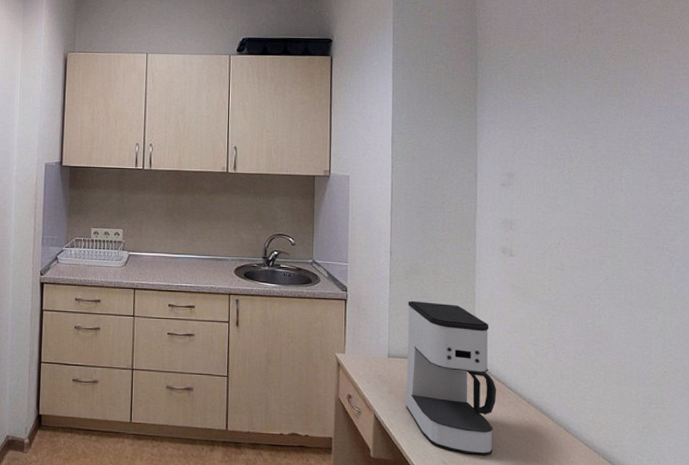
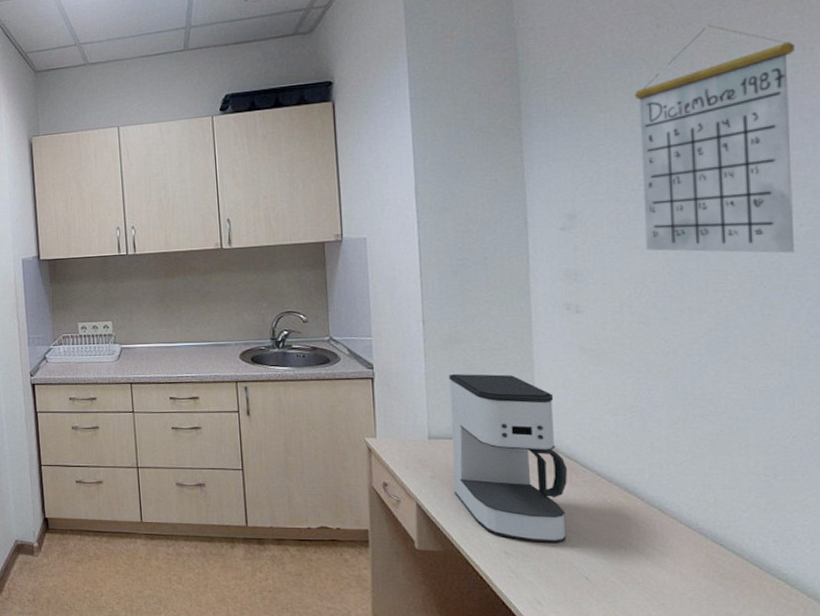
calendar: none [560,35,674,222] -> present [634,25,796,254]

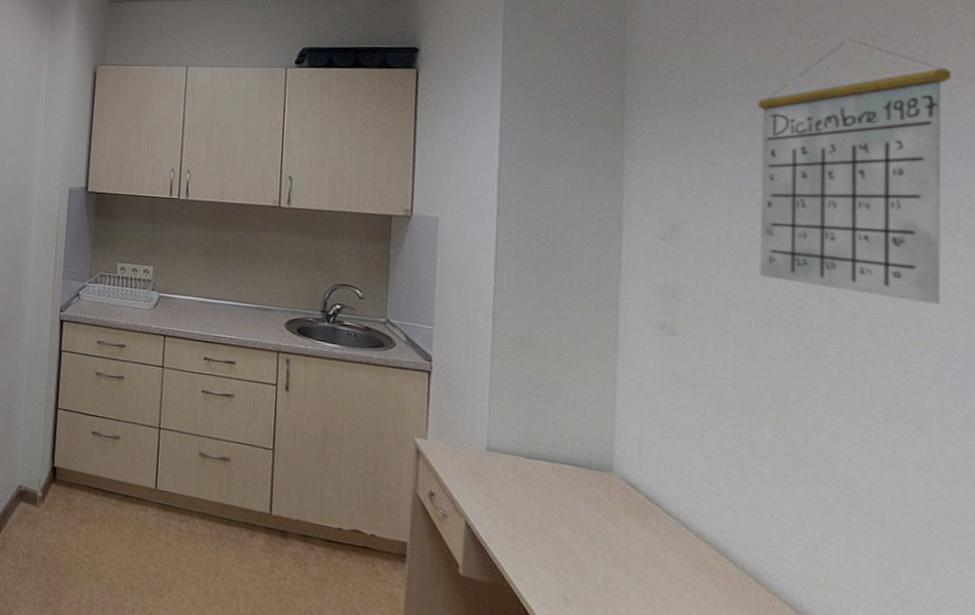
coffee maker: present [448,373,567,543] -> none [510,381,646,598]

